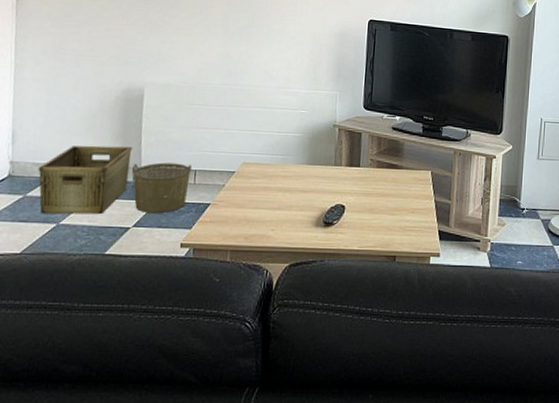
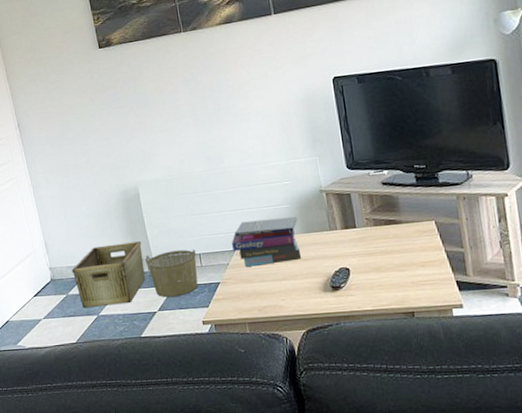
books: none [232,143,307,192] -> present [232,216,301,267]

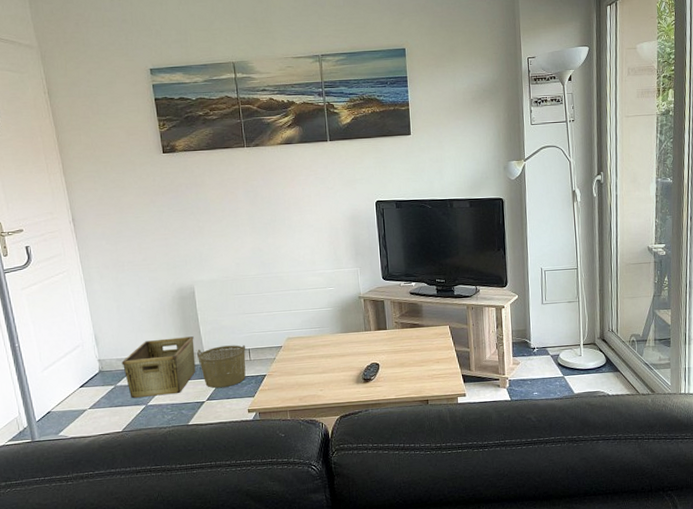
books: present [232,216,301,267] -> none [279,318,339,361]

